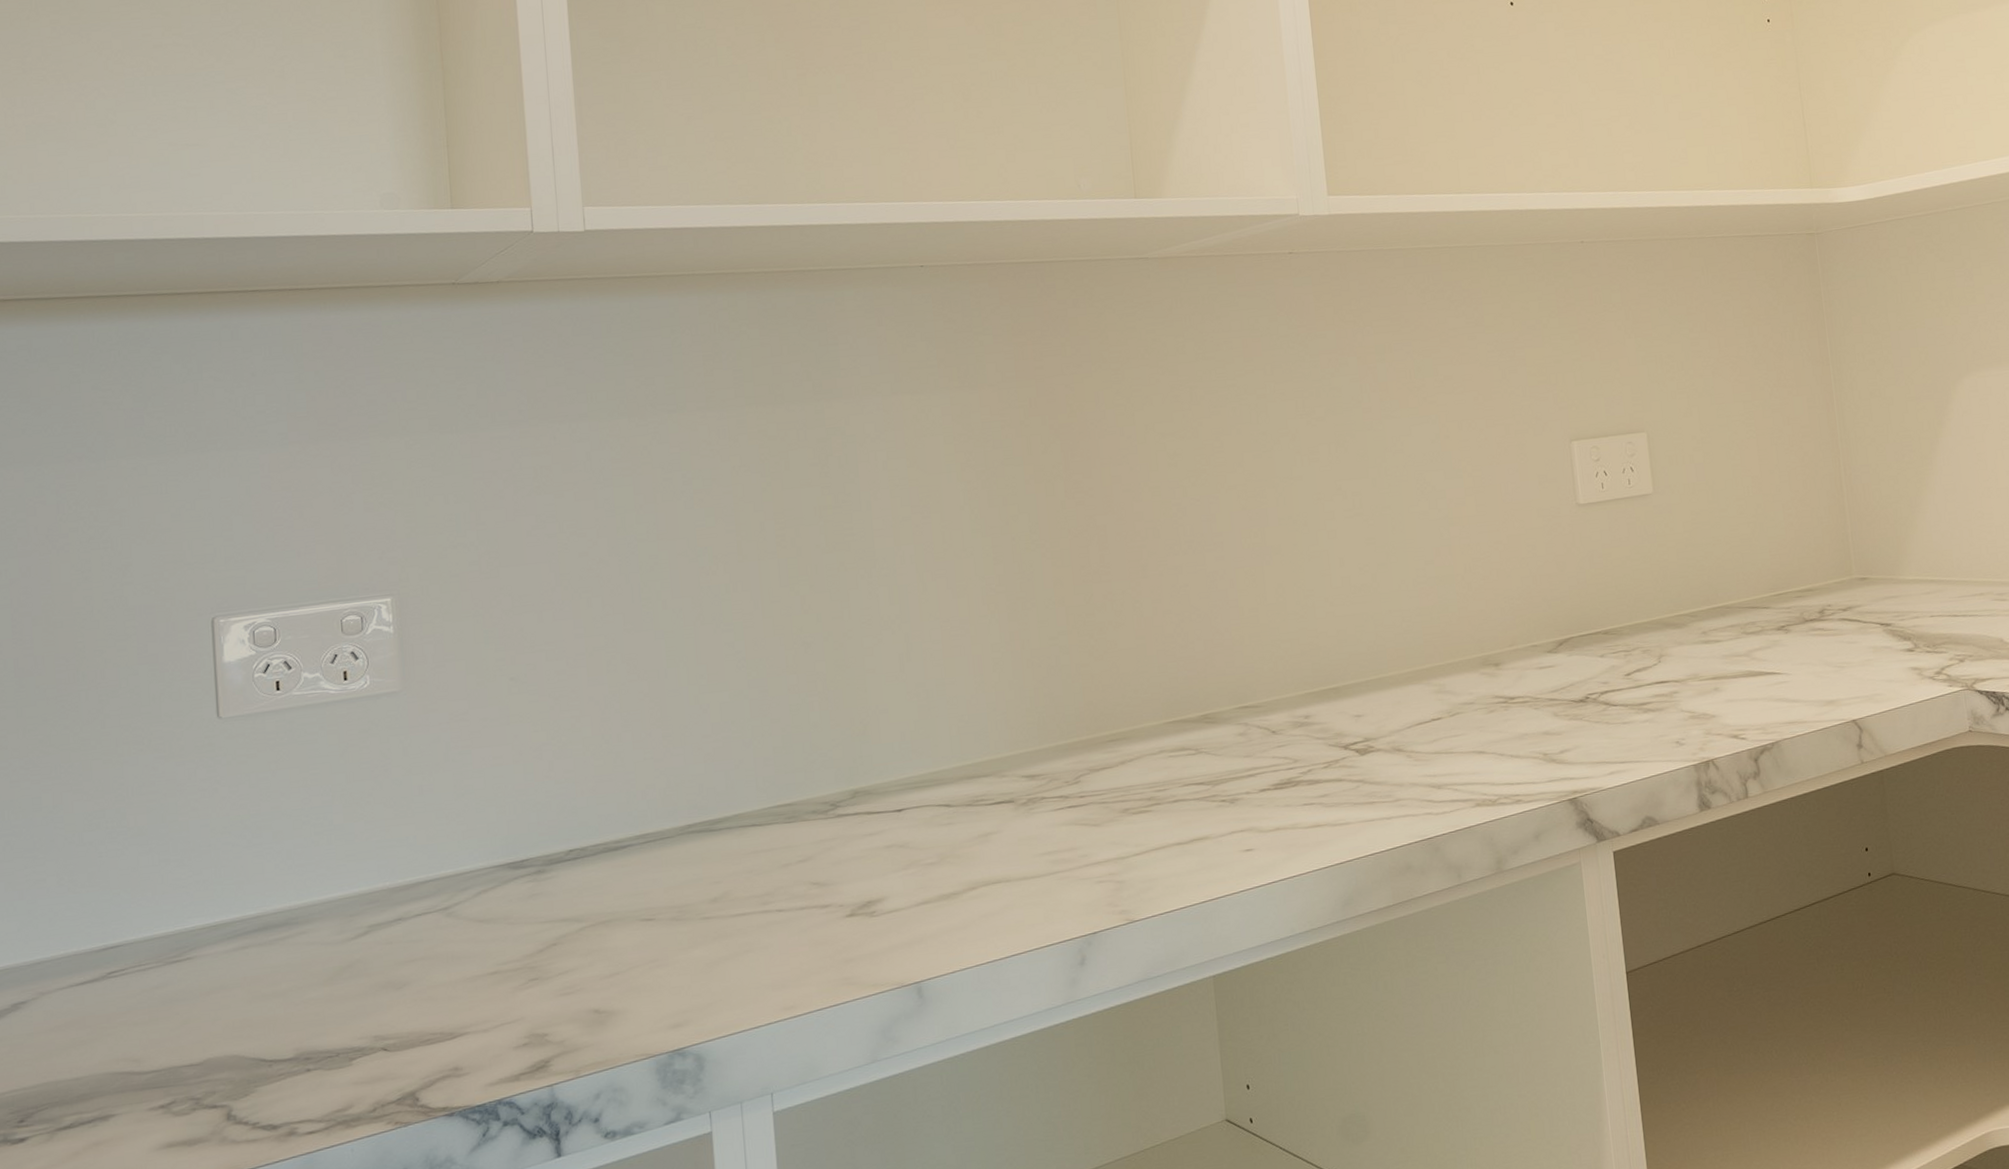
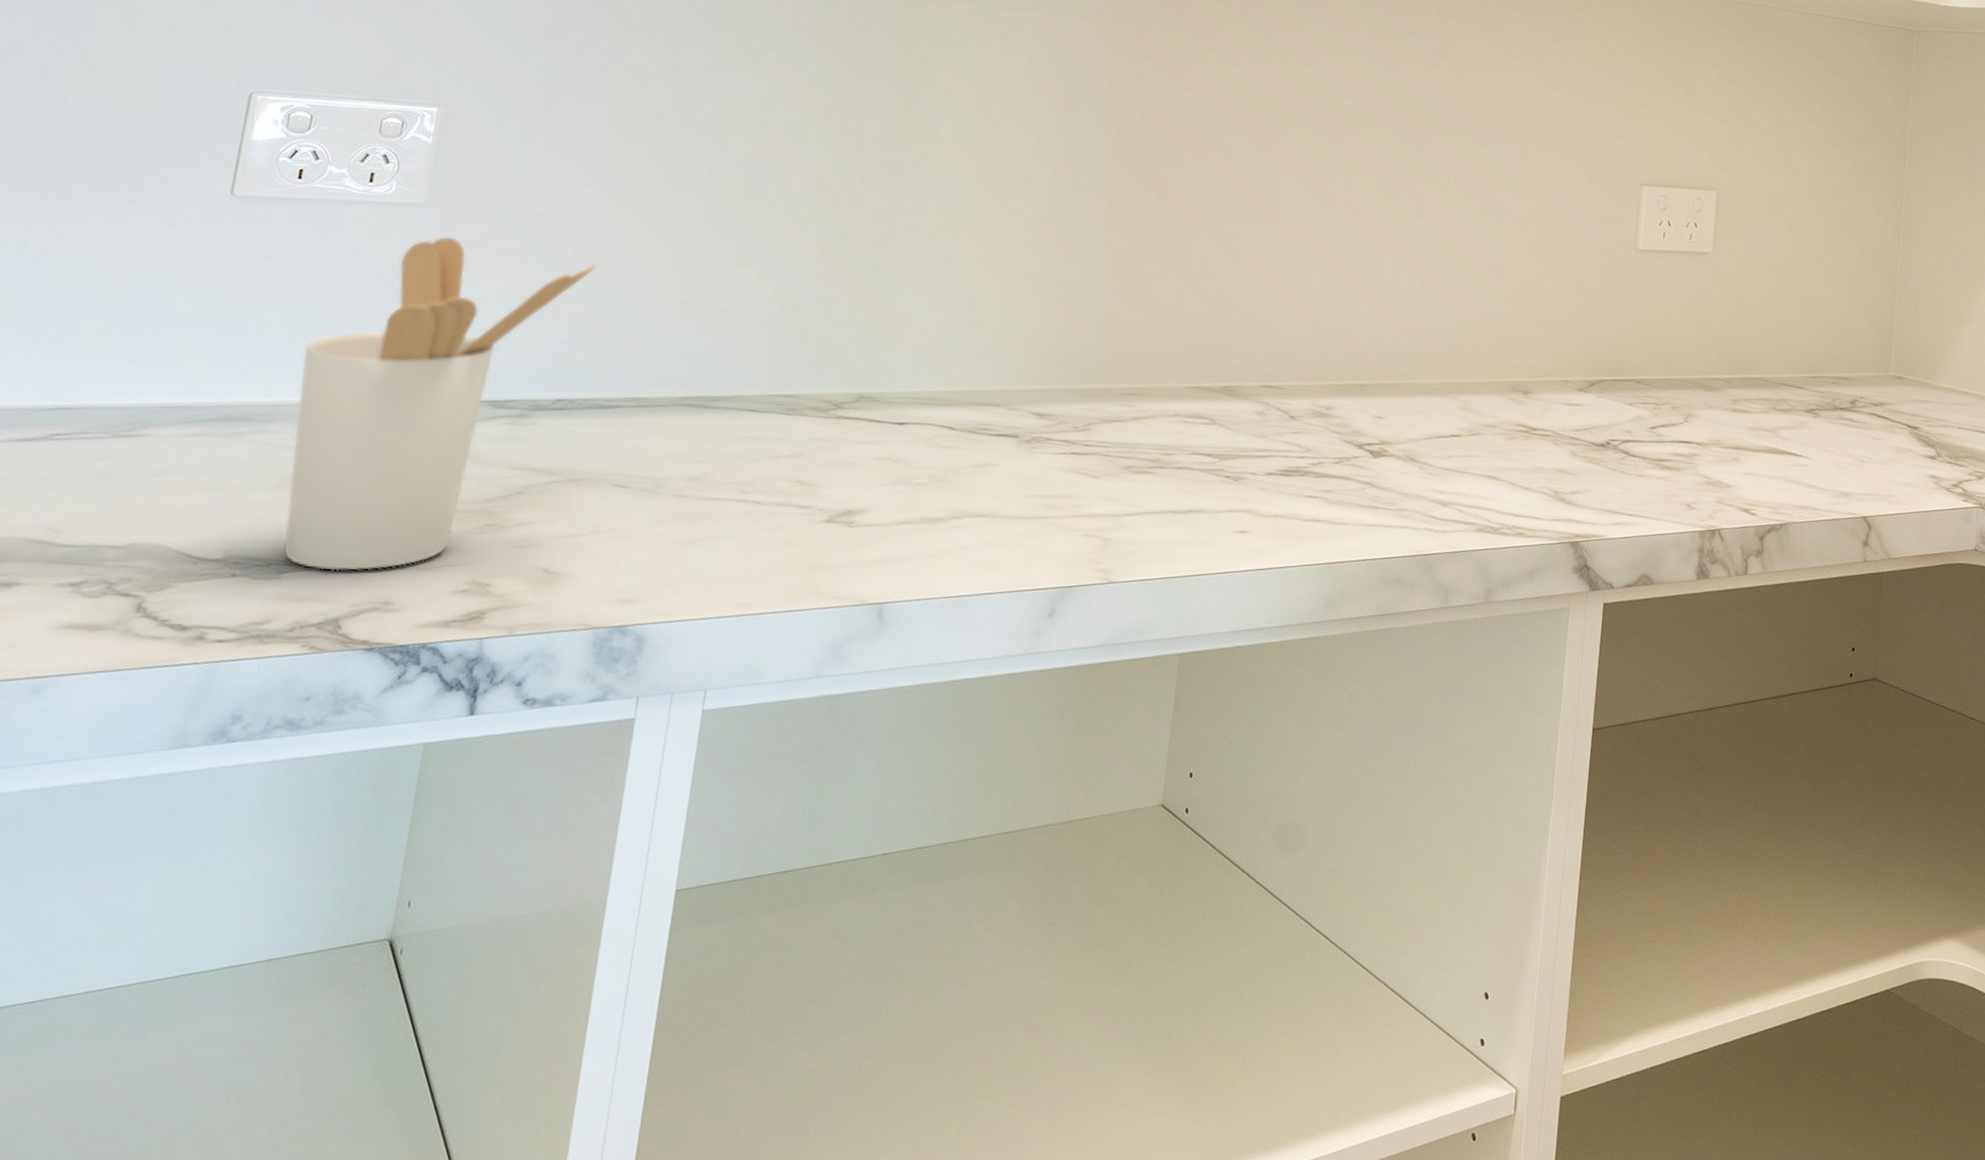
utensil holder: none [321,716,577,1051] -> present [283,235,597,572]

